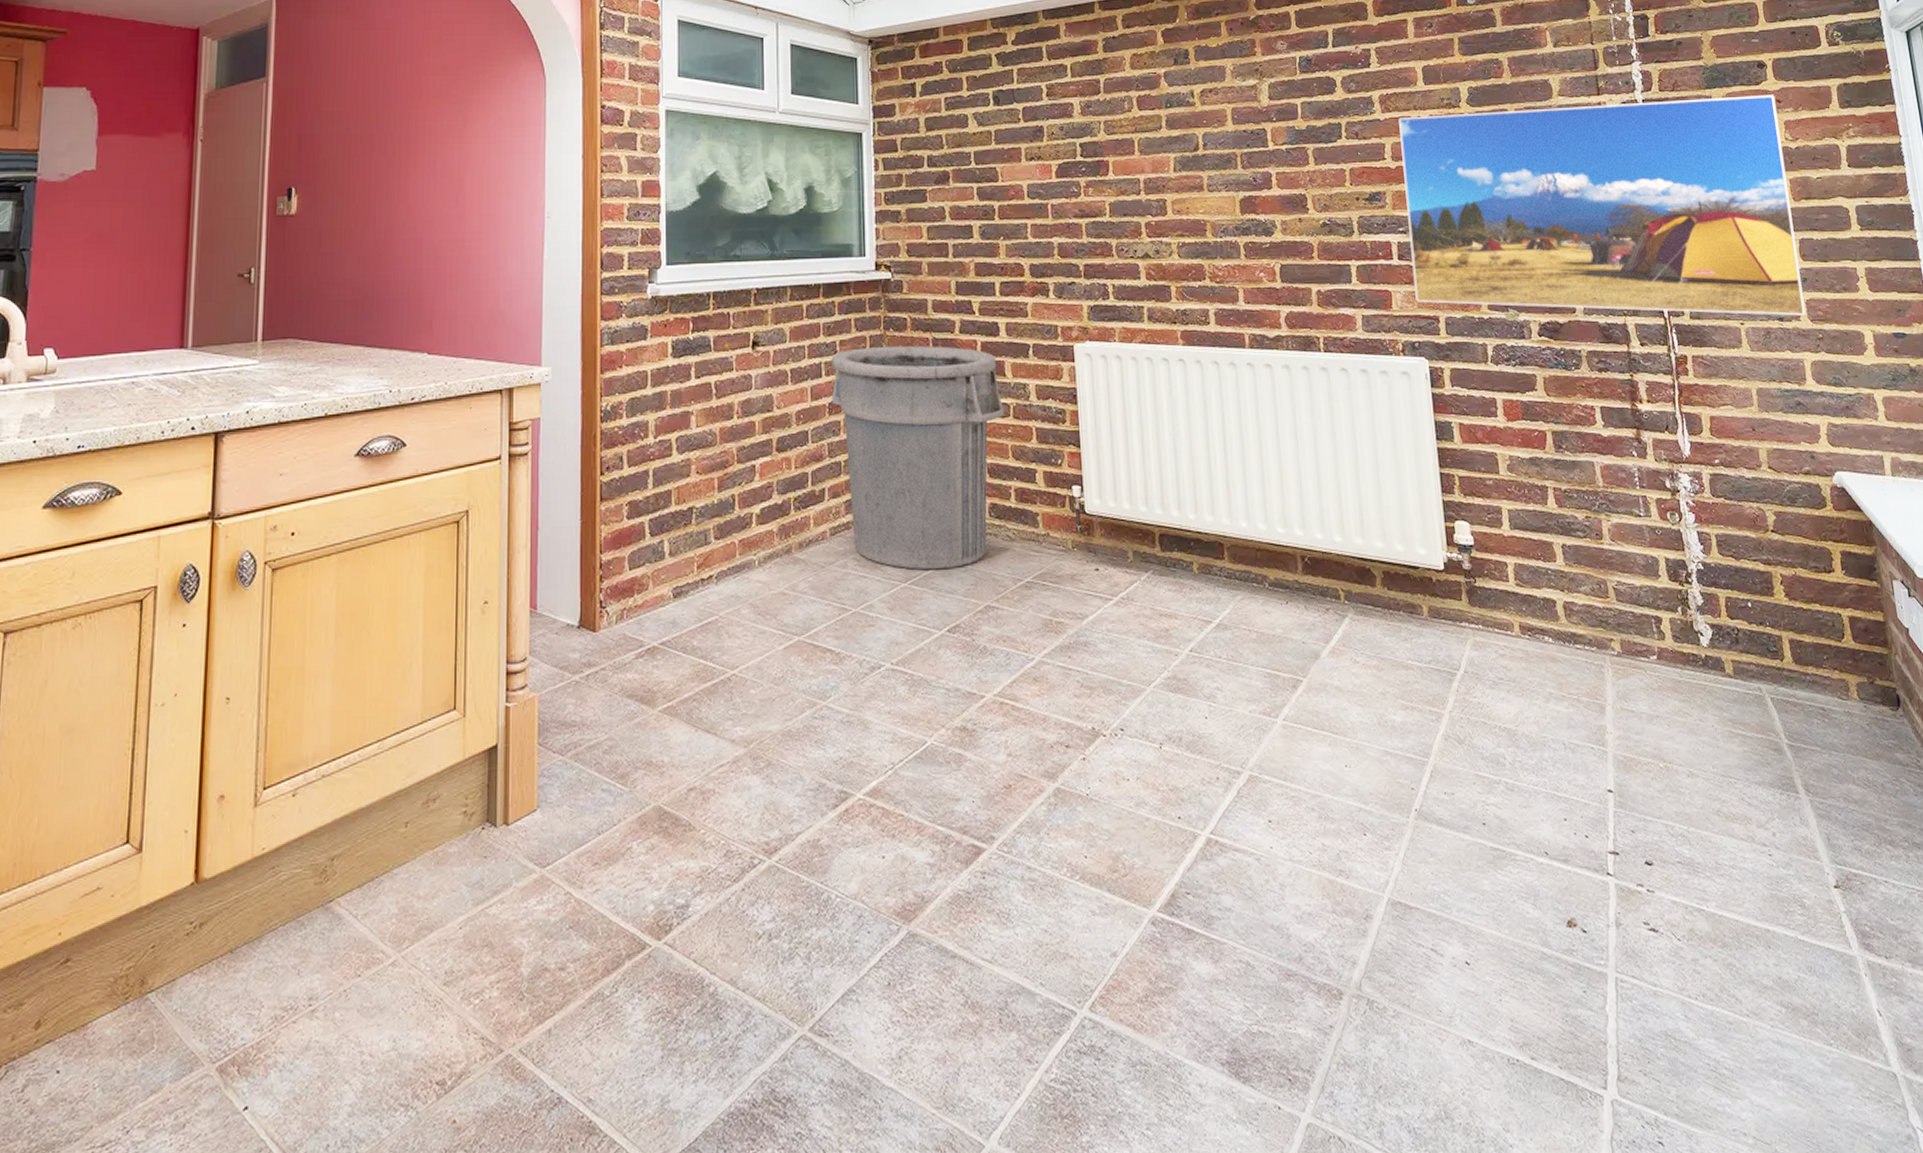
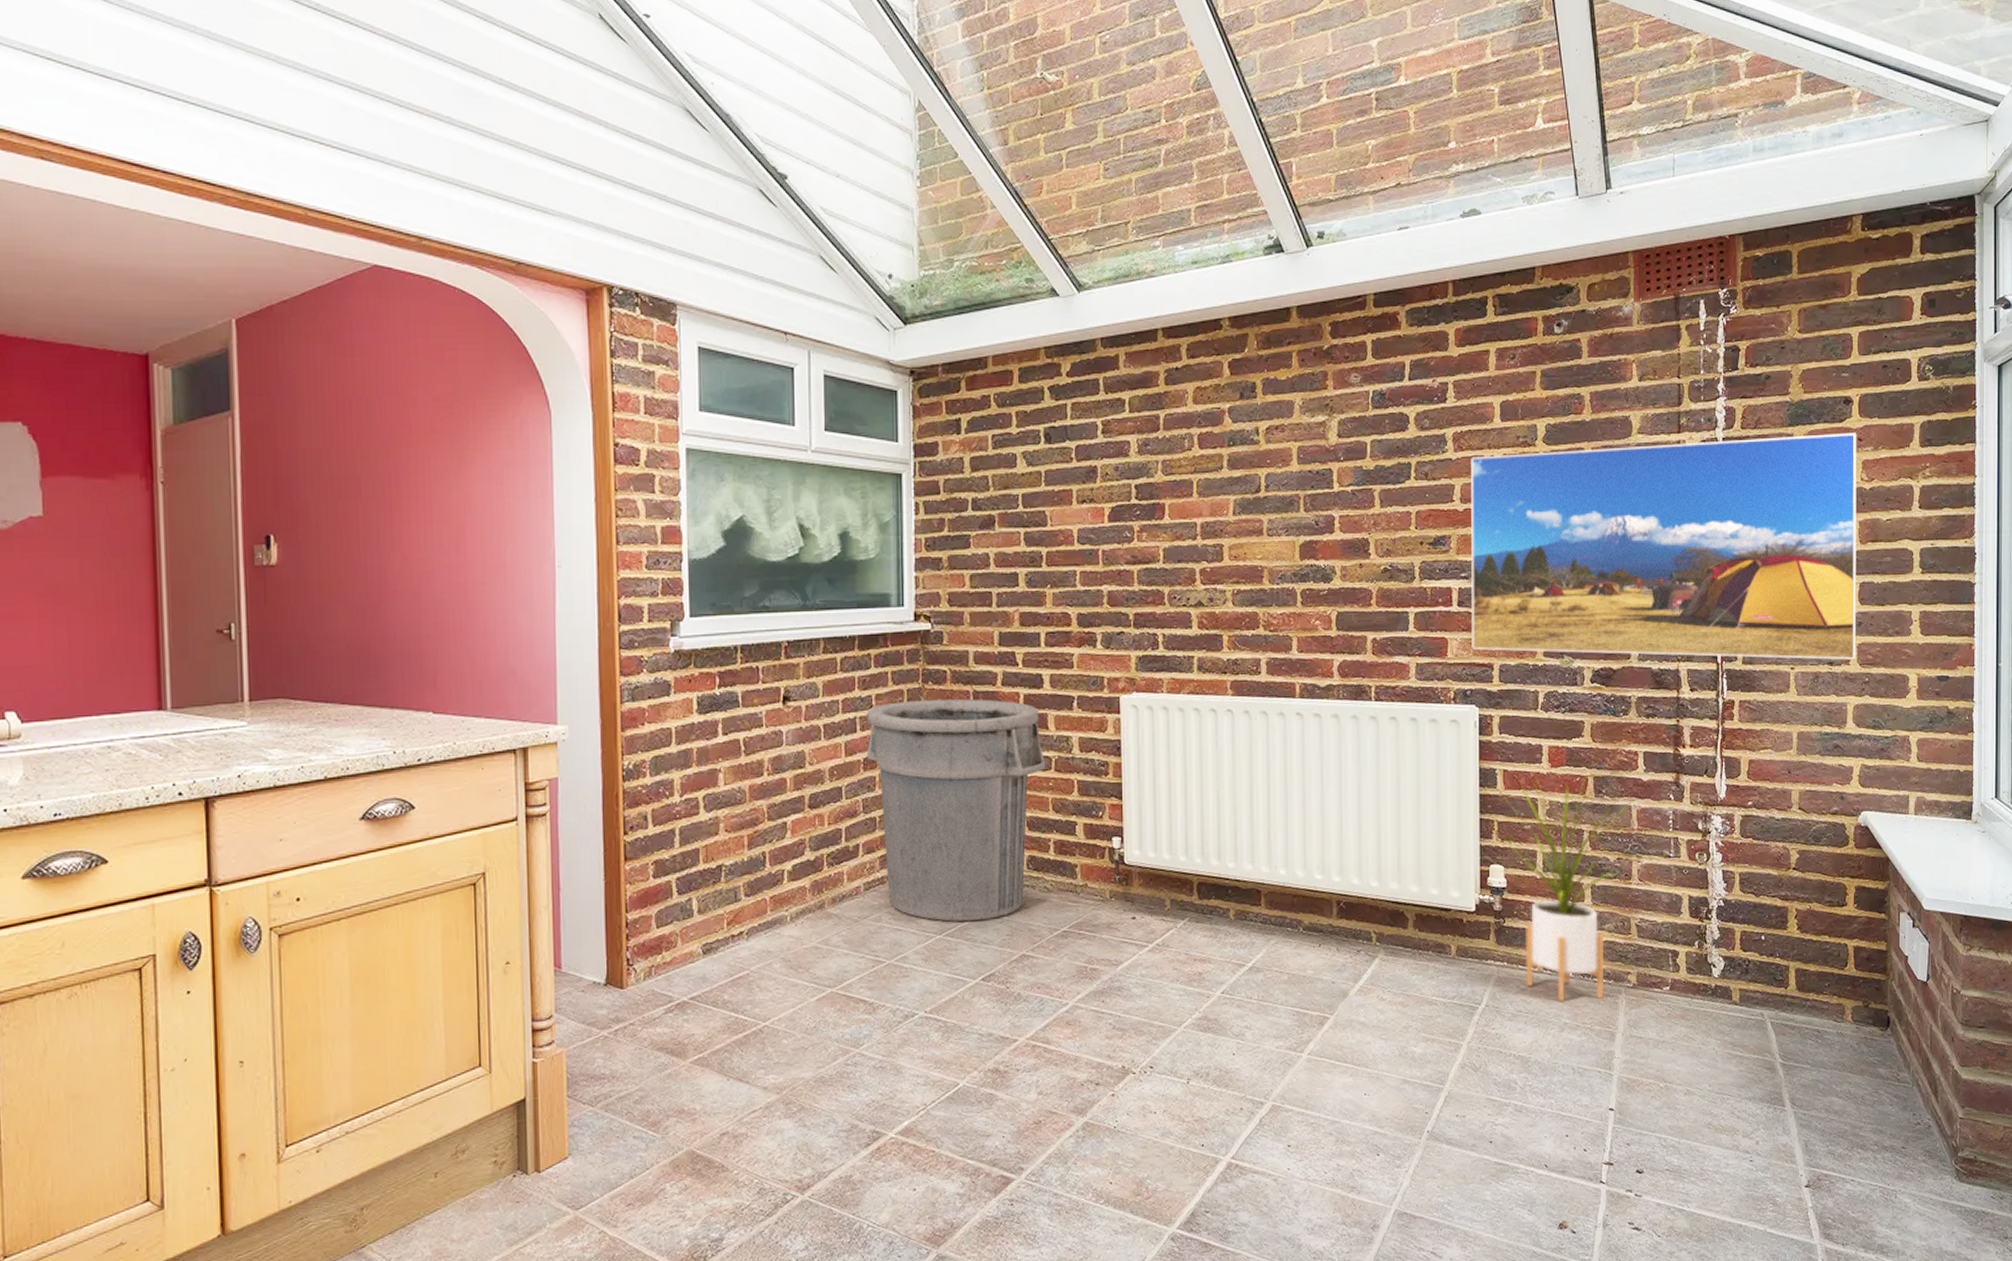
house plant: none [1456,428,1605,671] -> present [1498,774,1636,1003]

